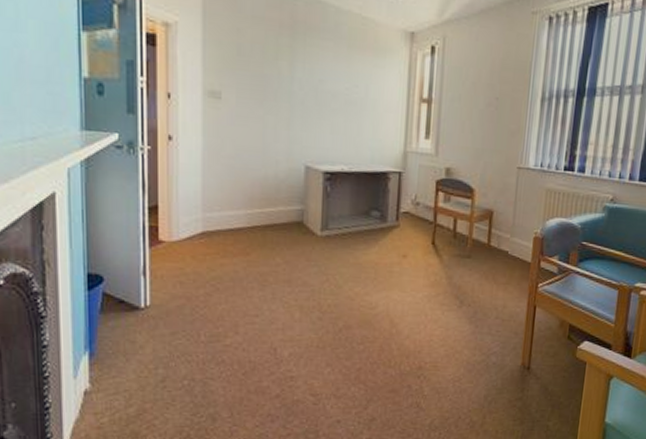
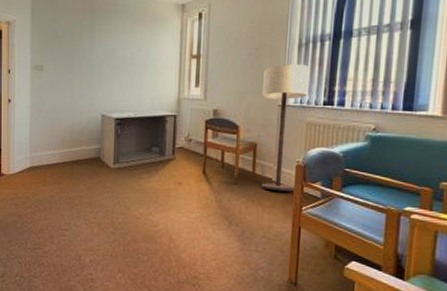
floor lamp: none [496,120,552,267] -> present [261,64,310,192]

